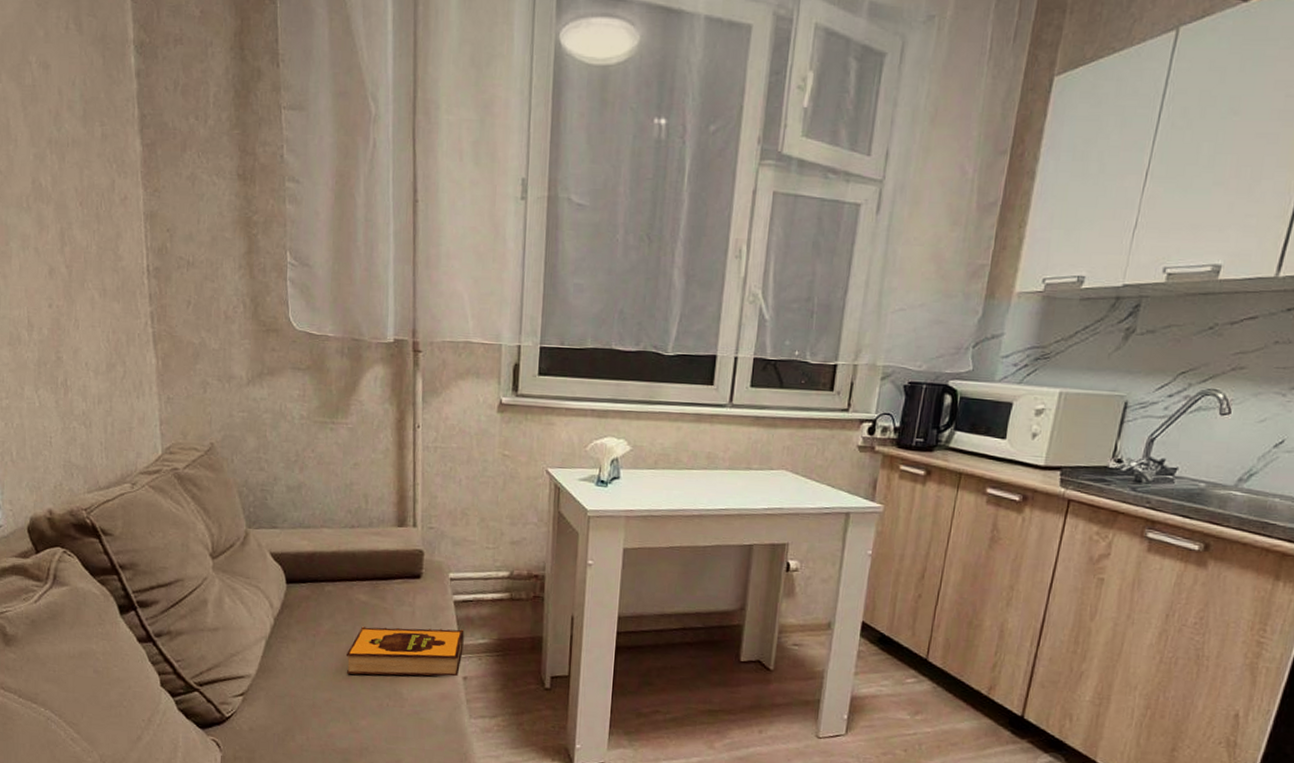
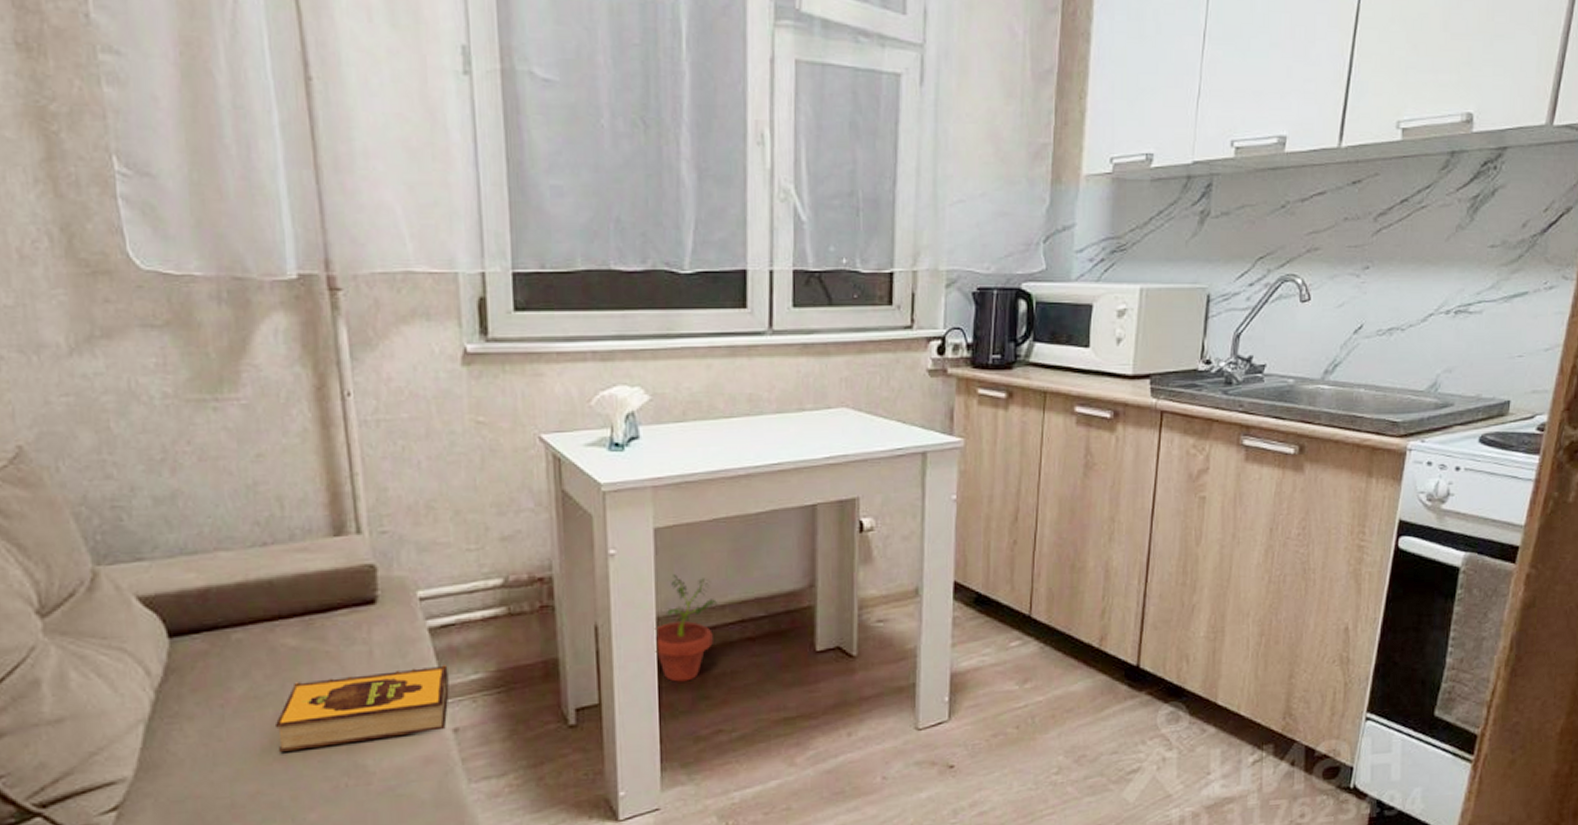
potted plant: none [614,585,666,669] -> present [654,574,717,682]

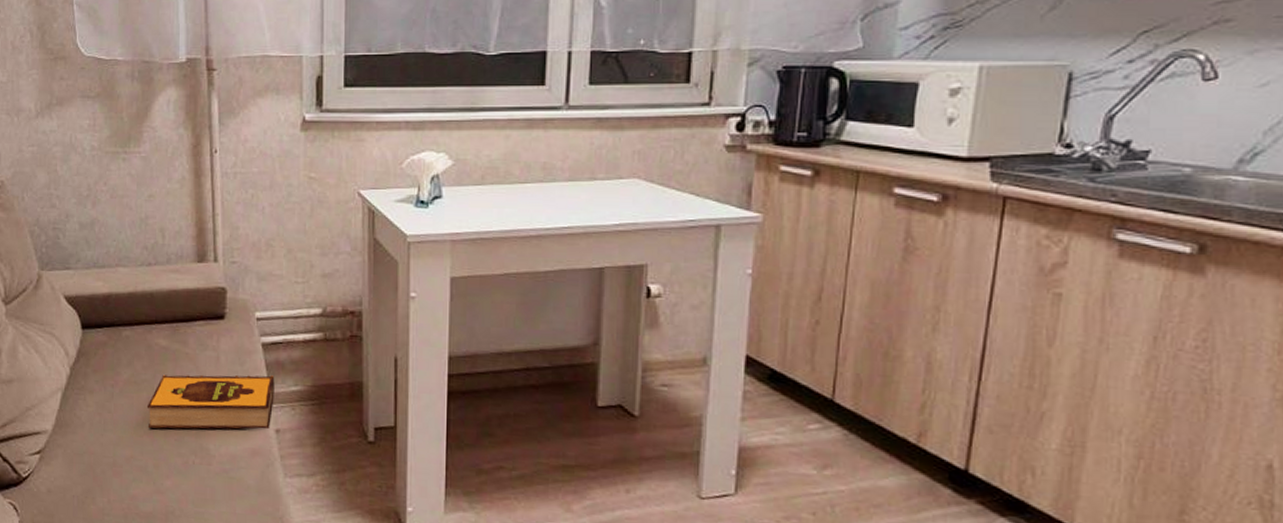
potted plant: present [654,574,717,682] -> none [446,320,504,418]

